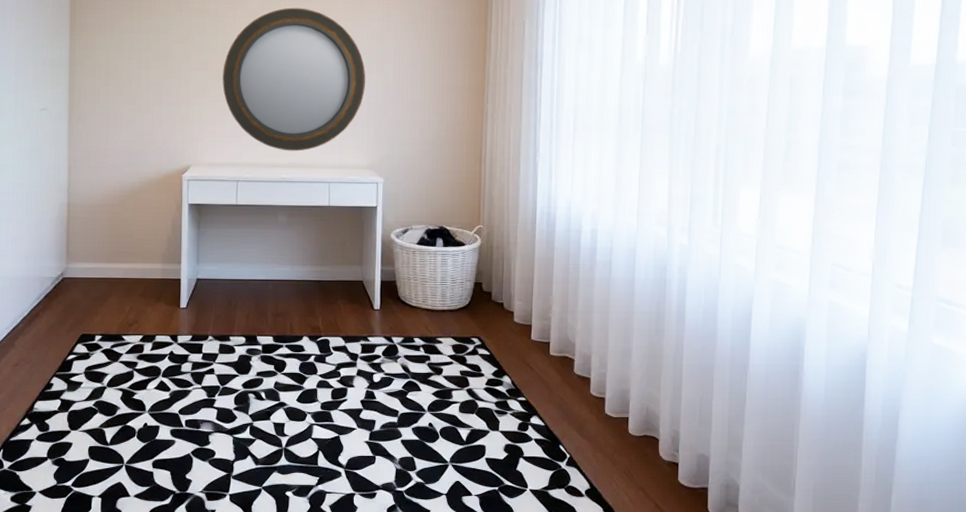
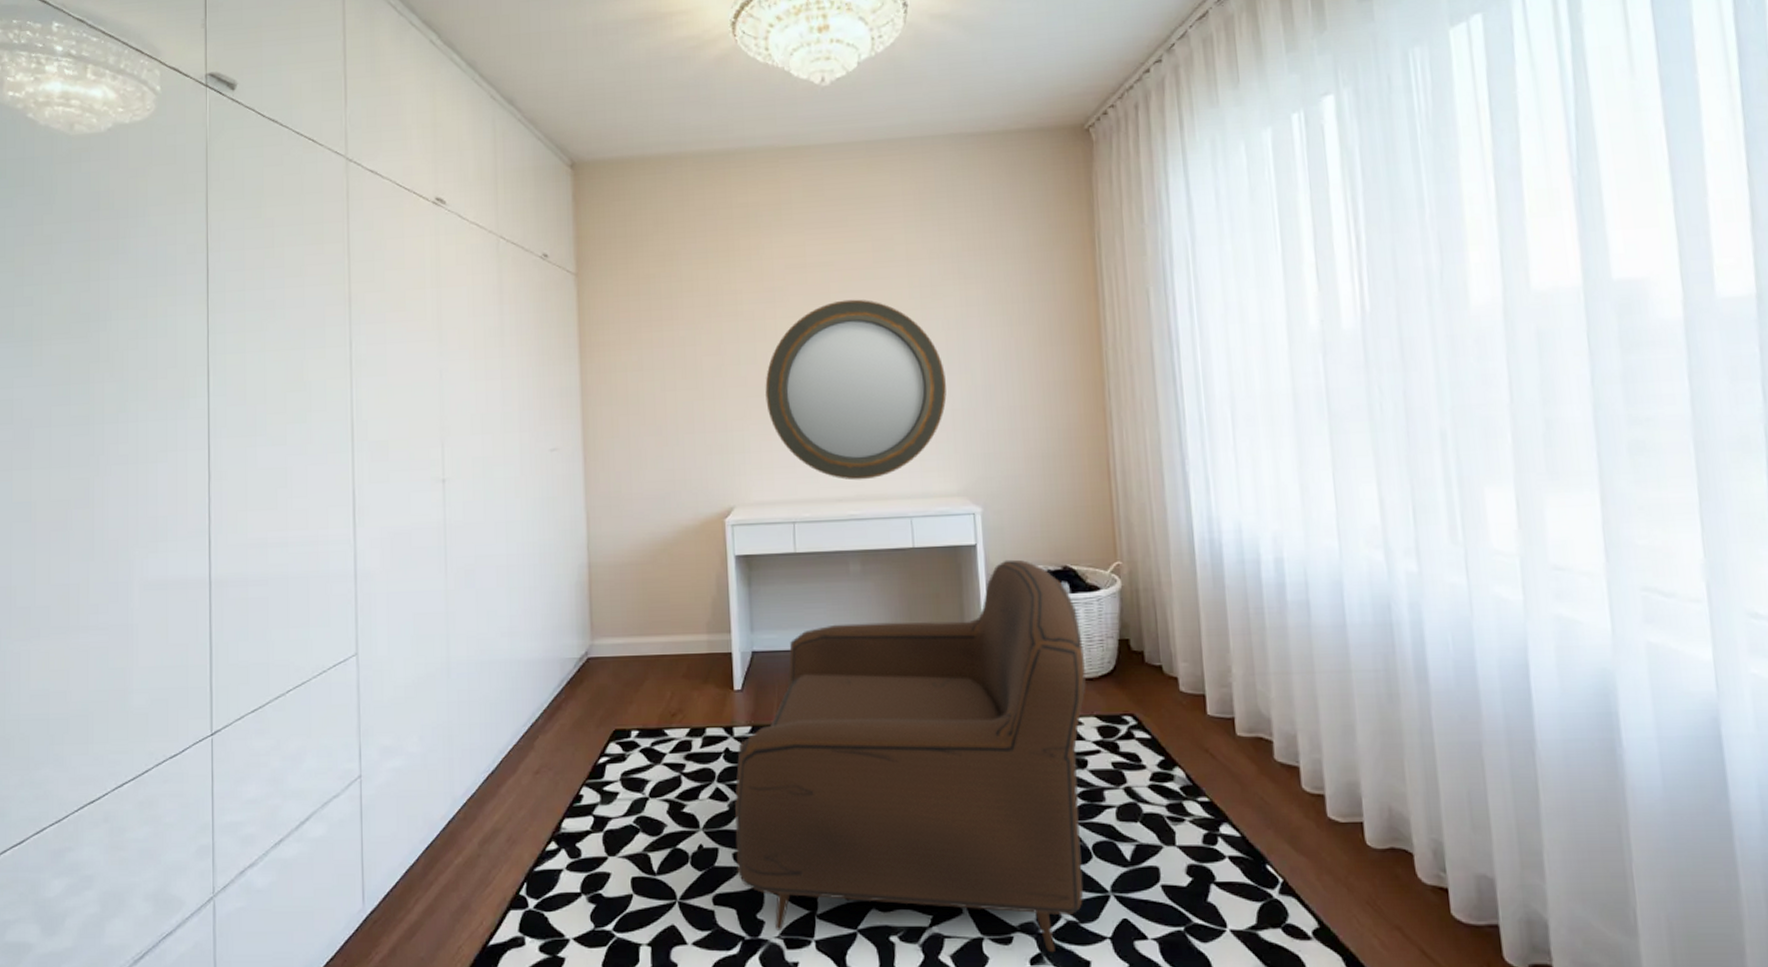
armchair: none [173,219,449,504] -> present [735,559,1087,953]

